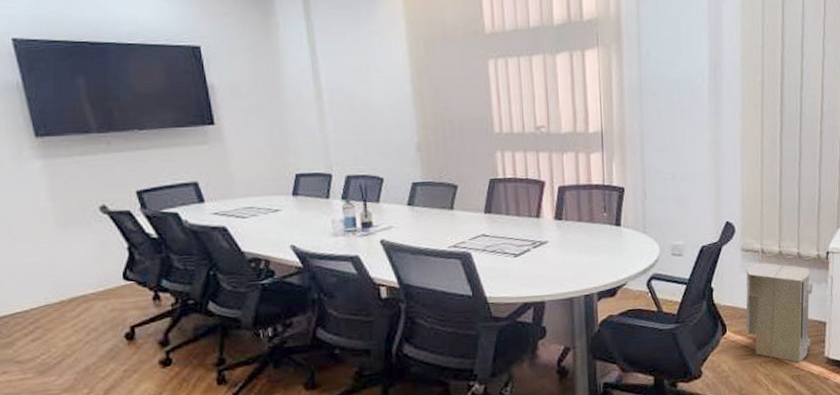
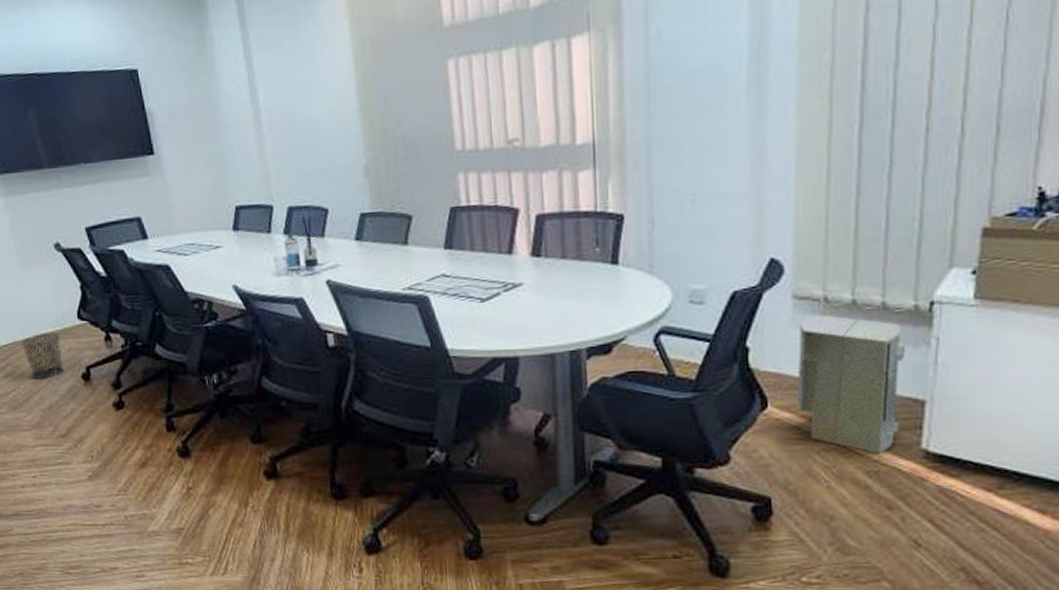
waste bin: none [54,293,105,342] -> present [21,332,65,380]

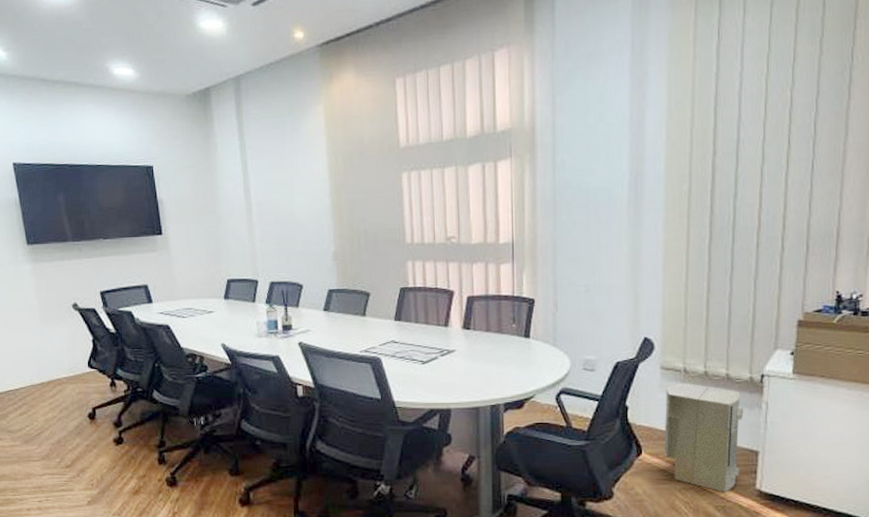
waste bin: present [21,332,65,380] -> none [37,378,74,418]

